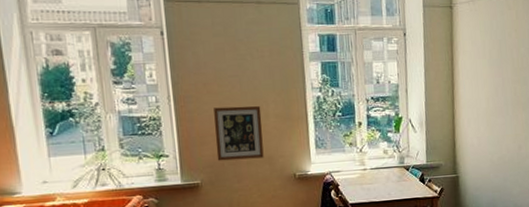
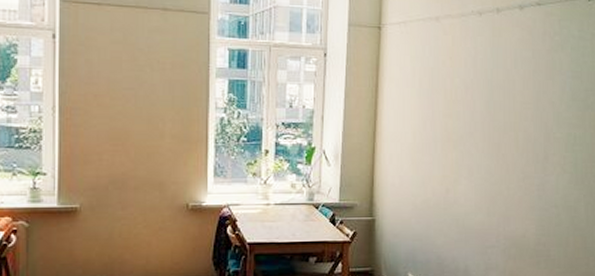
wall art: present [214,105,264,161] -> none [101,123,156,184]

